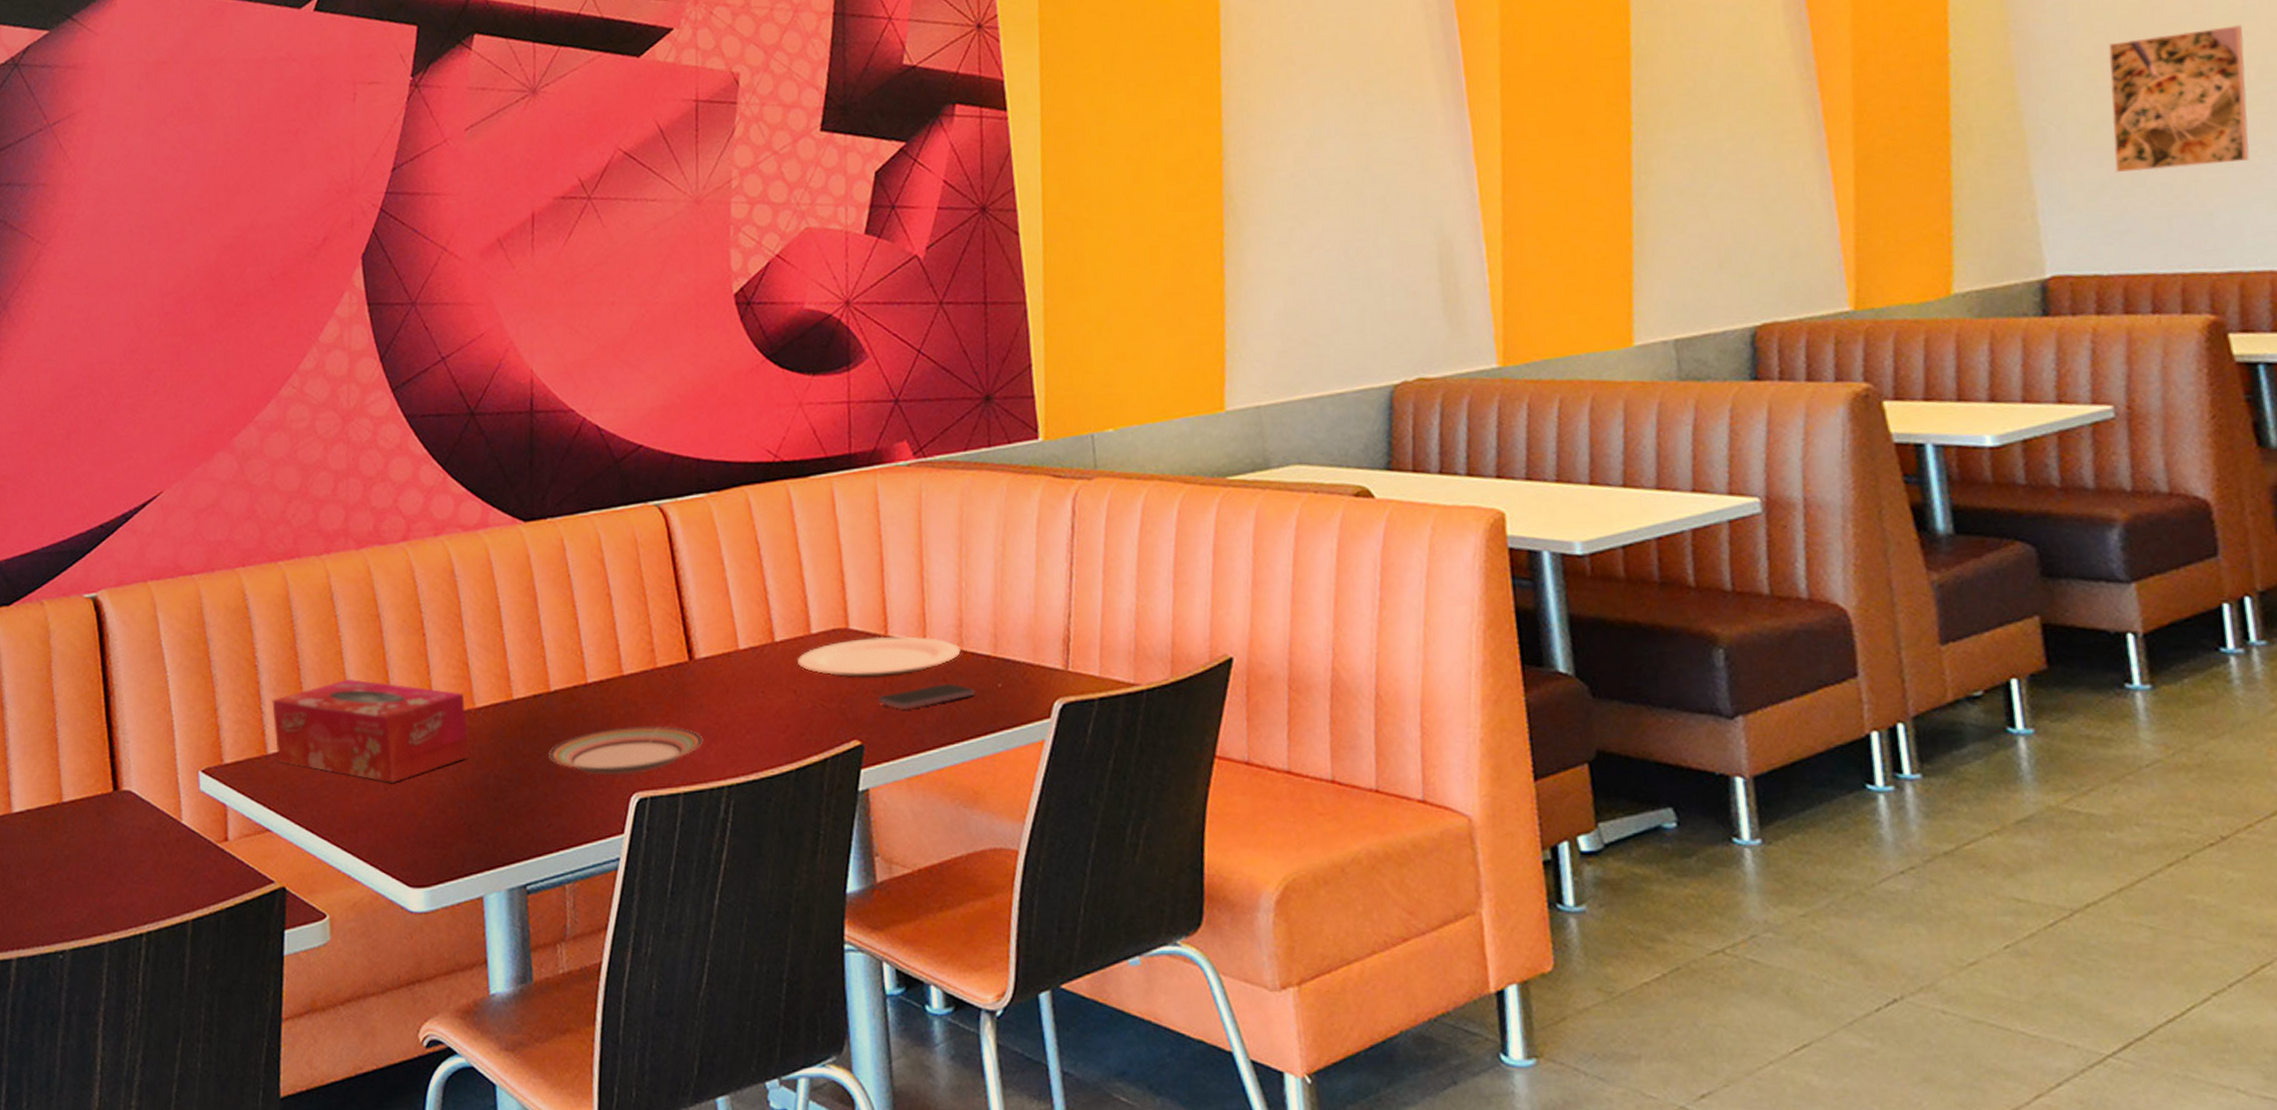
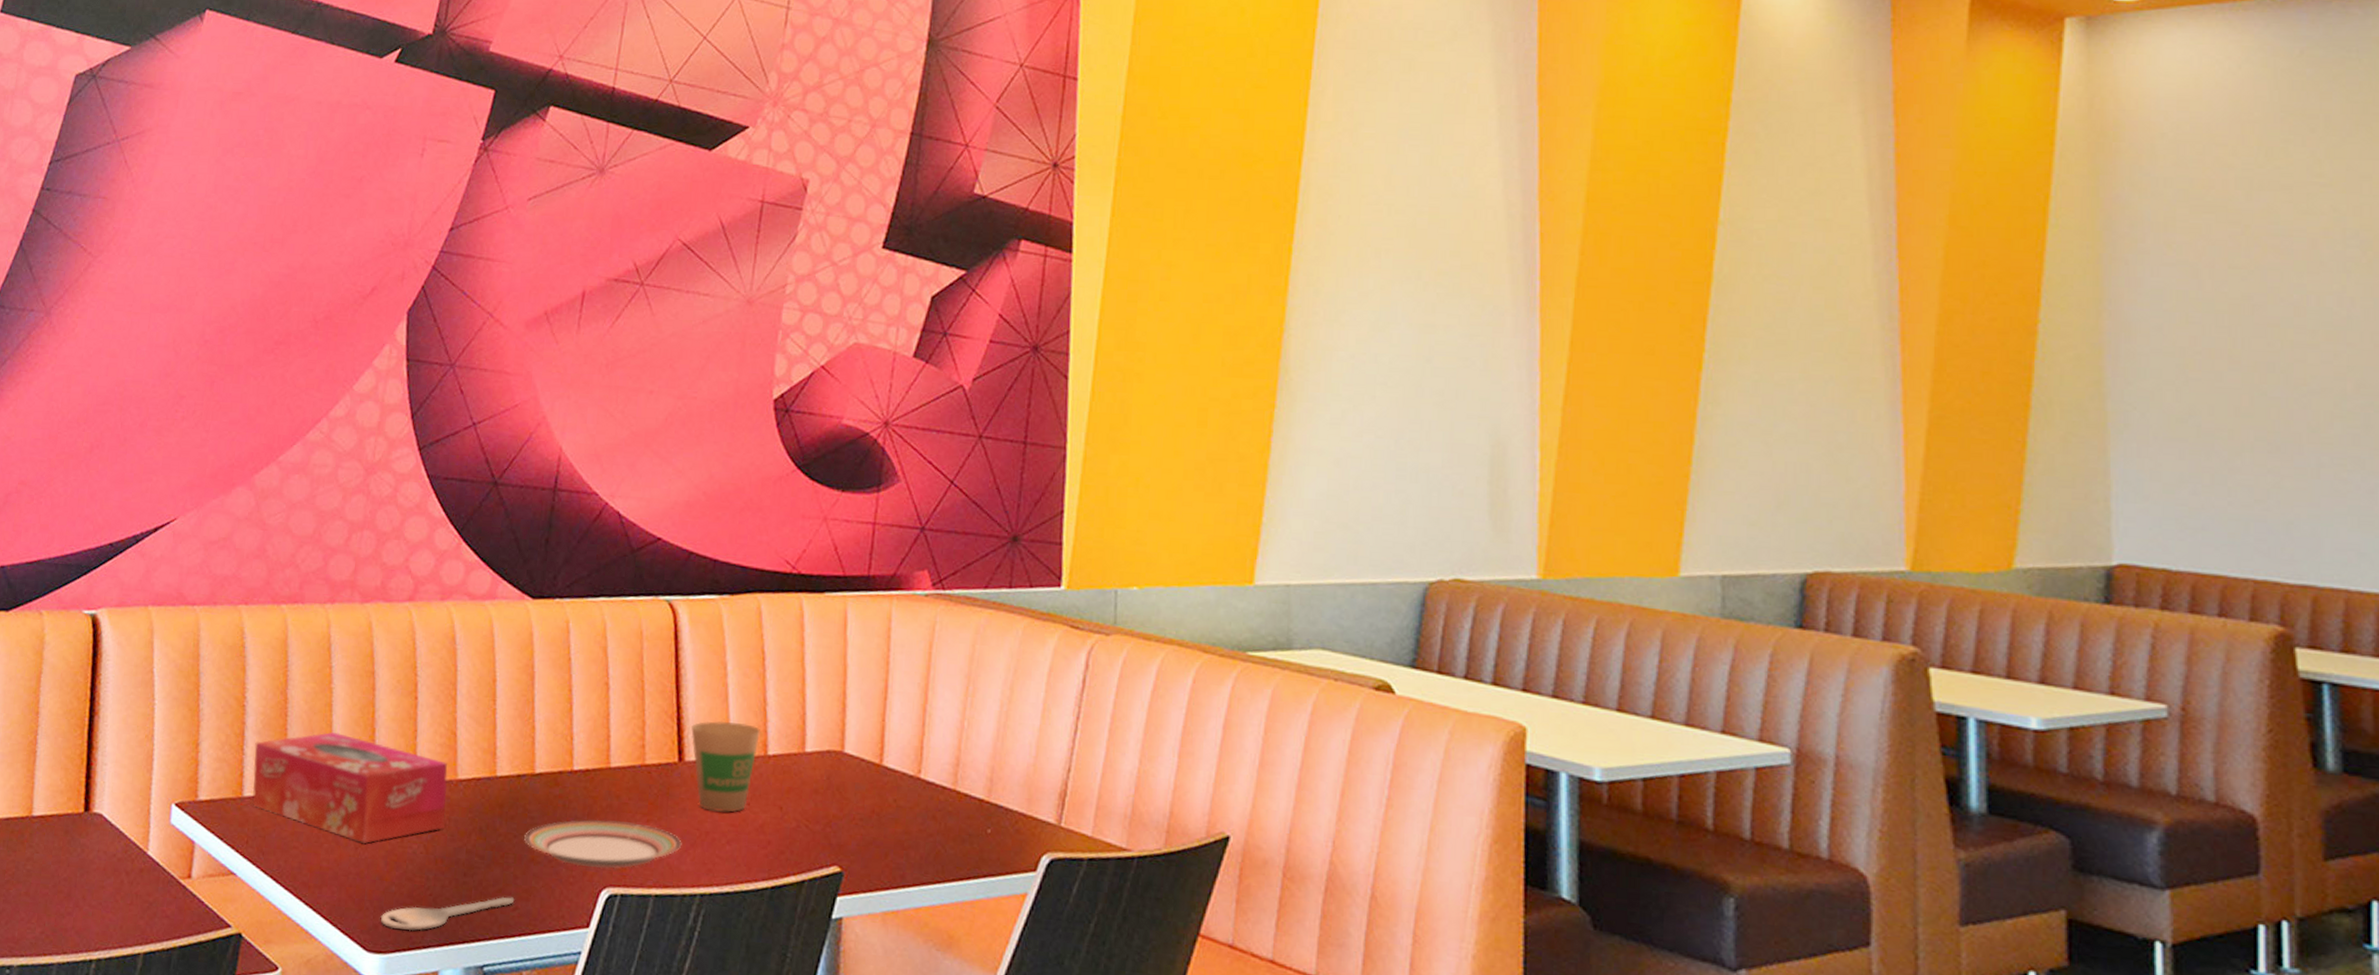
key: none [419,815,548,862] -> present [380,896,515,931]
paper cup: none [697,615,766,704] -> present [691,721,761,812]
plate: present [796,636,961,679] -> none [787,764,954,808]
smartphone: present [877,682,974,709] -> none [863,820,962,842]
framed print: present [2108,25,2250,172] -> none [2196,334,2343,475]

